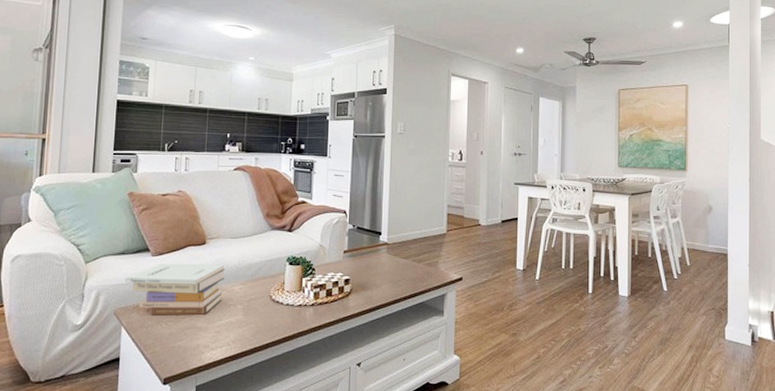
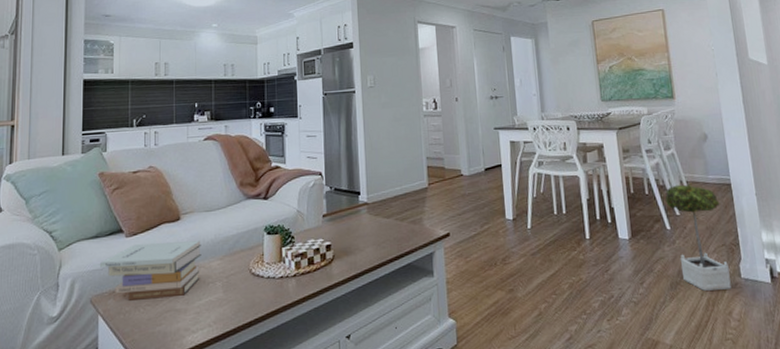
potted tree: none [665,251,715,348] -> present [665,184,732,291]

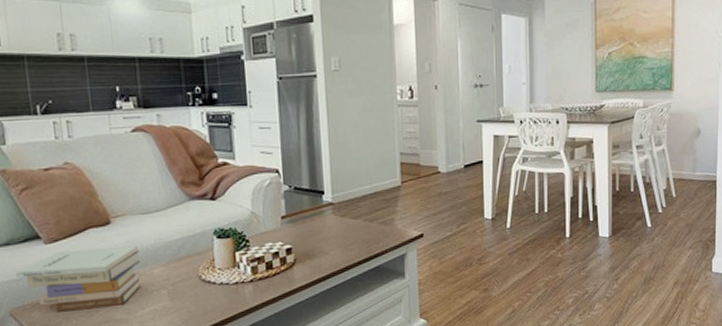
potted tree: present [665,184,732,291] -> none [649,181,703,285]

